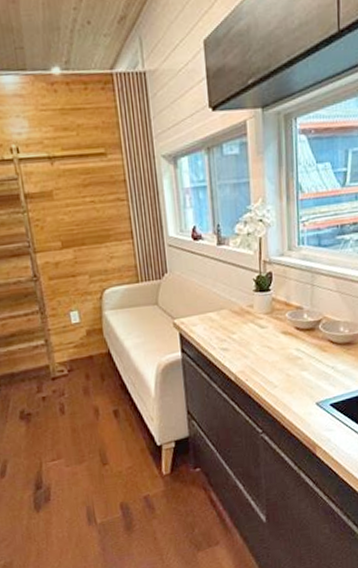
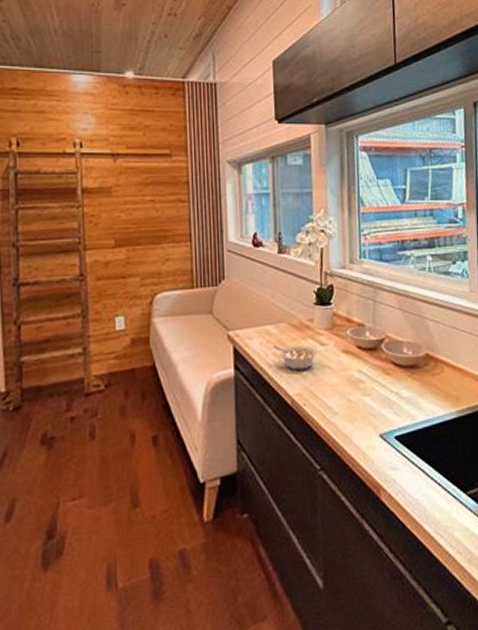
legume: none [216,328,258,352] -> present [274,345,318,371]

